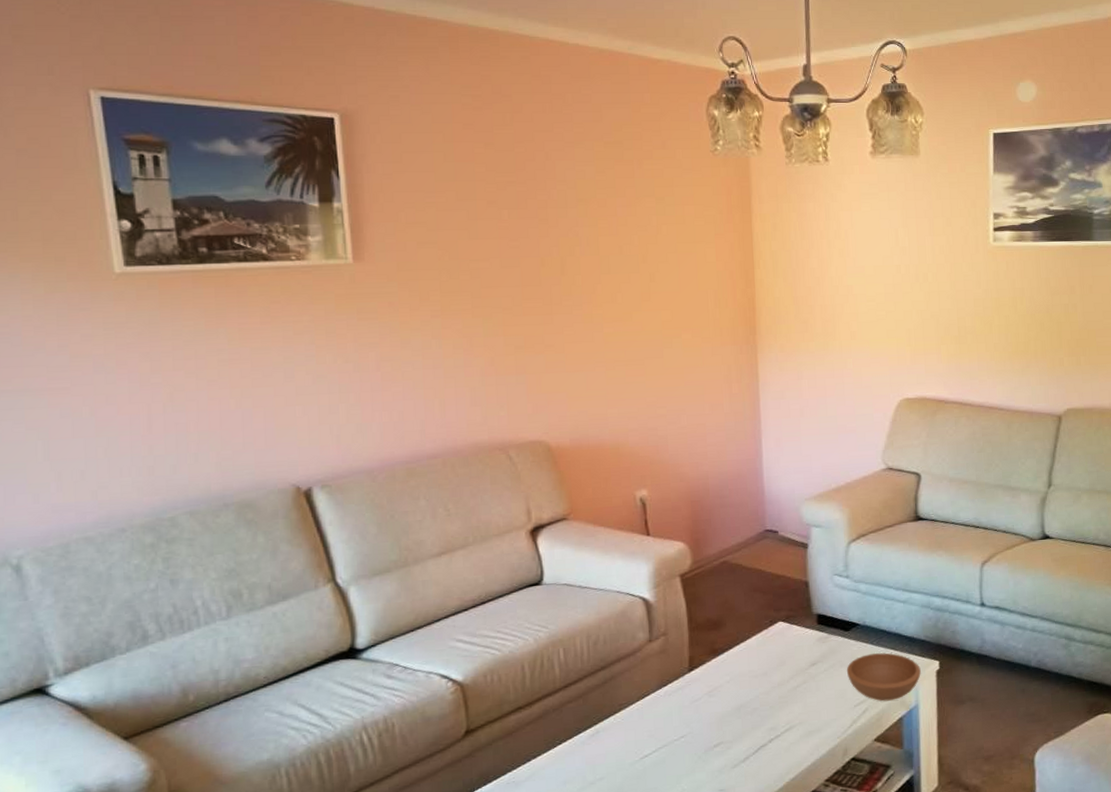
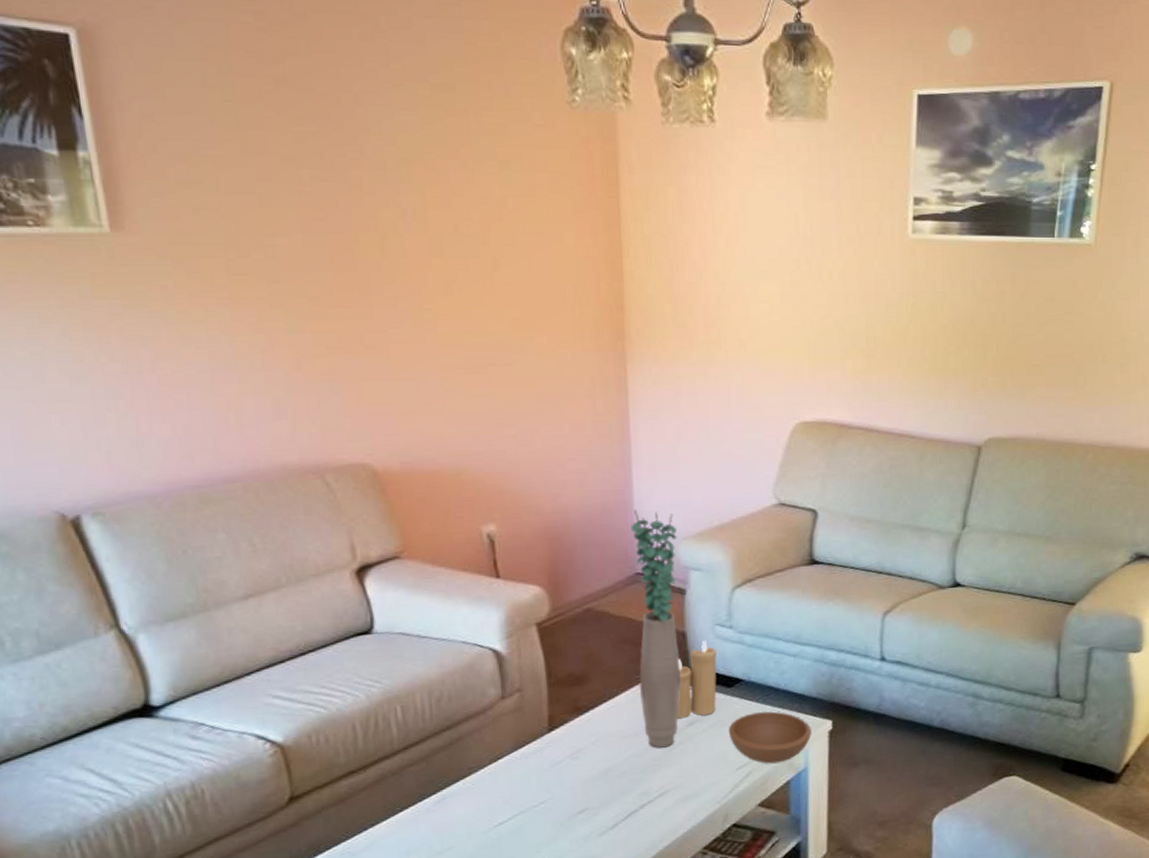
vase: none [761,475,805,687] -> present [631,510,681,749]
candle: none [801,588,836,660] -> present [677,640,717,719]

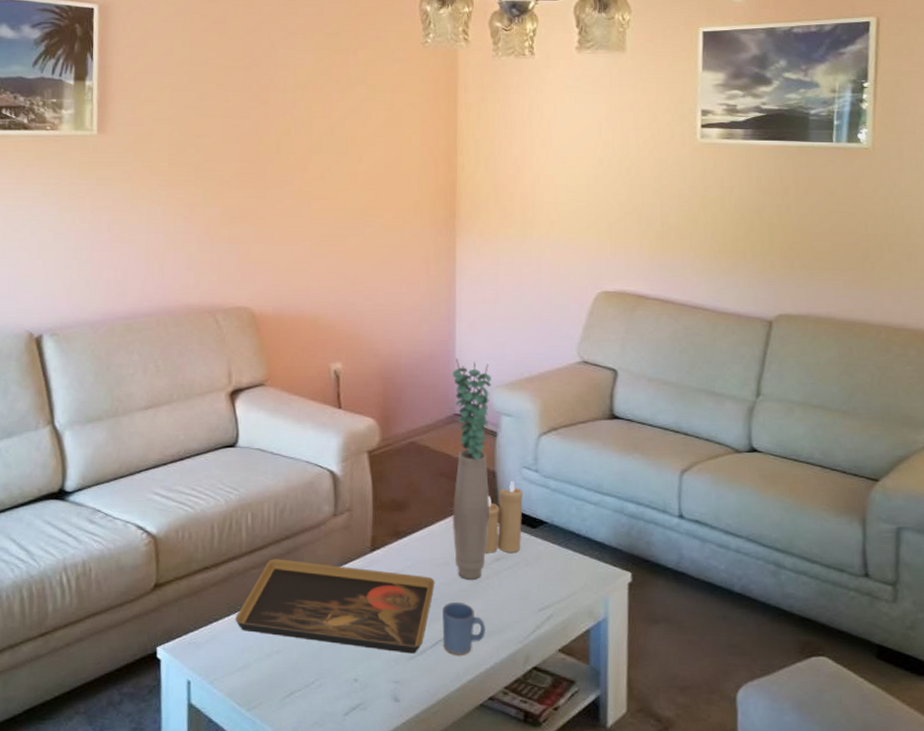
decorative tray: none [395,750,624,833] -> present [235,558,435,654]
mug: none [633,771,681,824] -> present [442,601,485,655]
bowl: present [728,711,812,764] -> none [531,556,611,610]

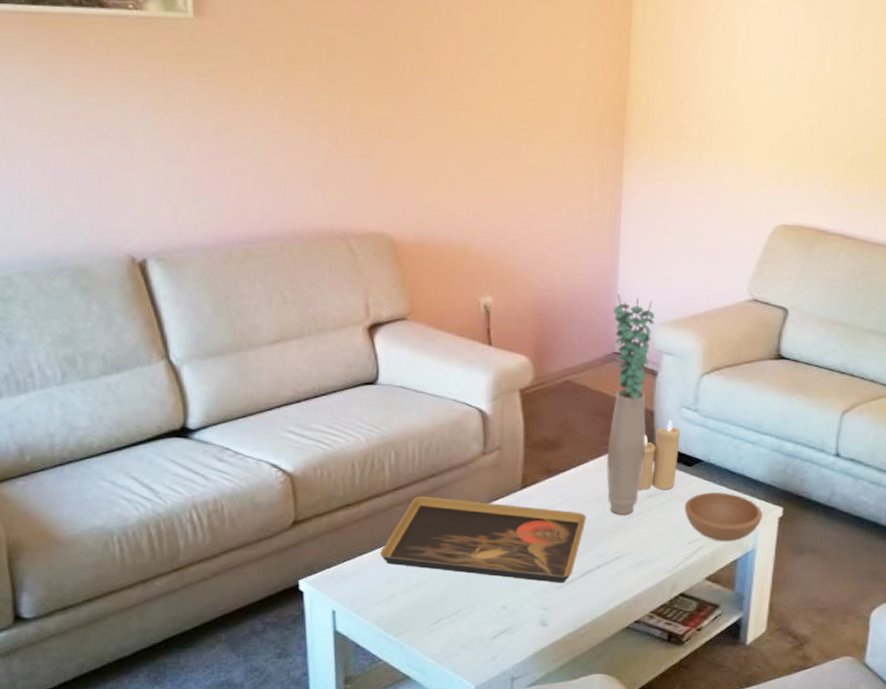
mug: present [442,601,485,655] -> none [592,535,635,584]
bowl: none [531,556,611,610] -> present [684,492,763,542]

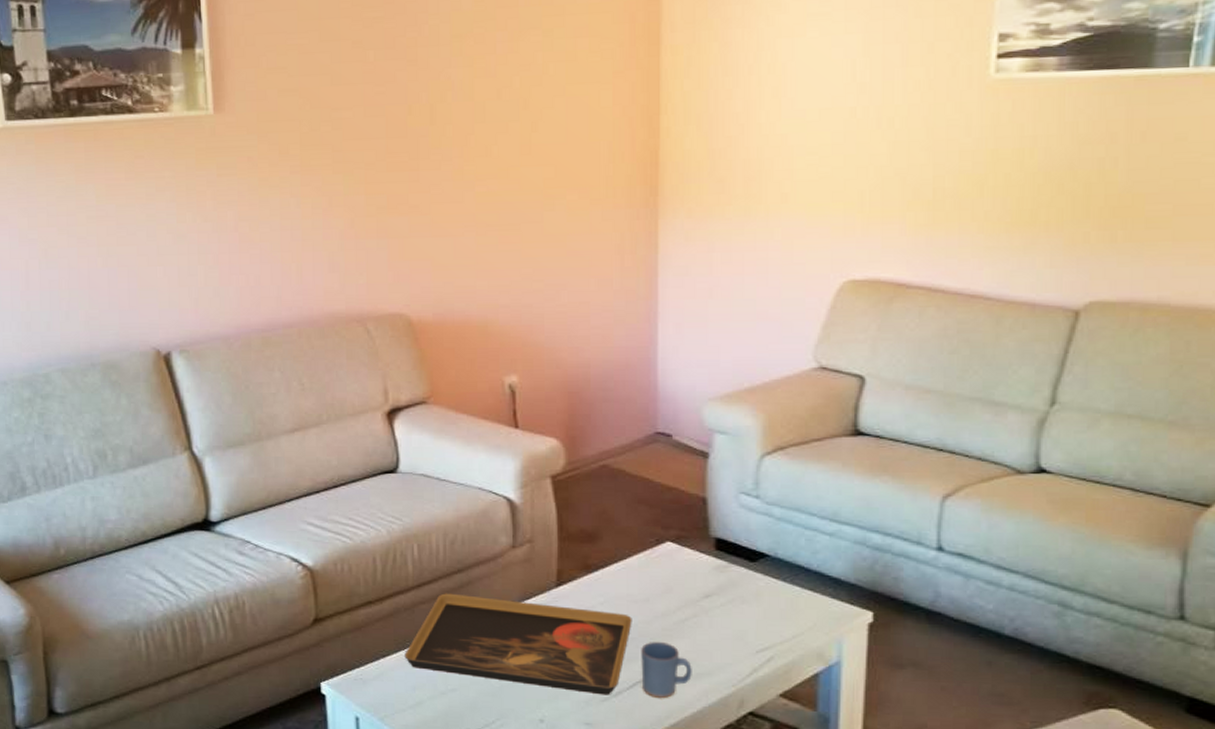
mug: none [592,535,635,584] -> present [641,641,692,698]
vase: present [606,294,655,516] -> none [652,367,702,619]
candle: present [638,420,680,490] -> none [692,508,740,589]
bowl: present [684,492,763,542] -> none [748,593,847,652]

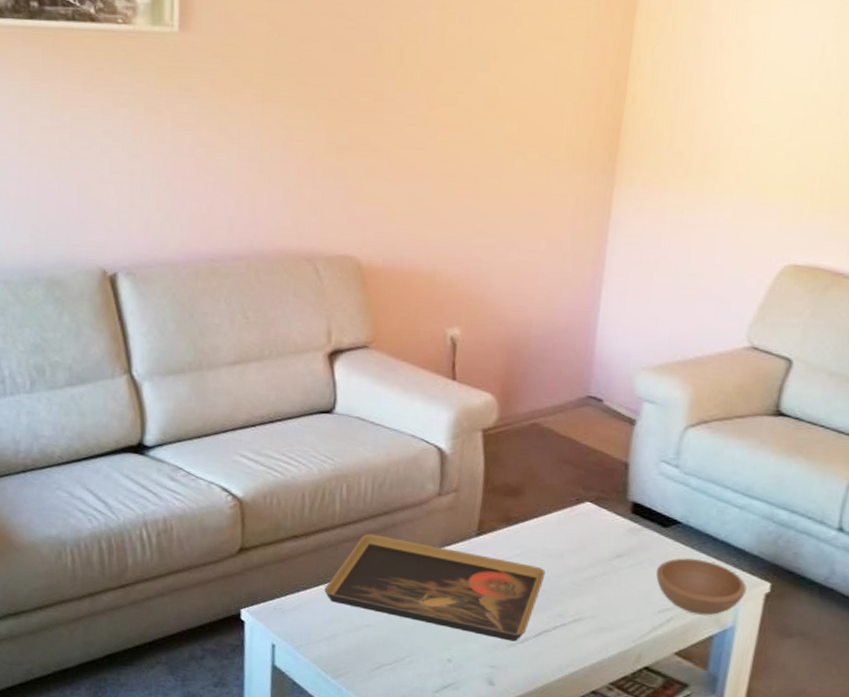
mug: present [641,641,692,698] -> none [547,594,597,648]
bowl: none [748,593,847,652] -> present [655,558,747,616]

